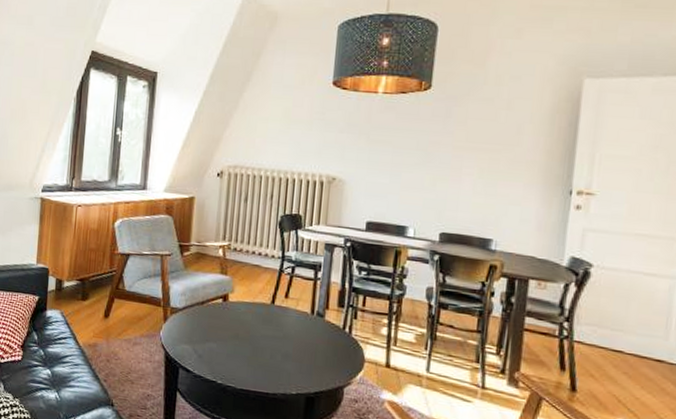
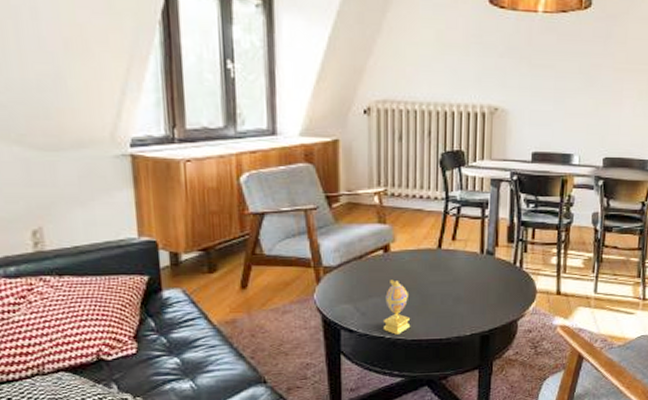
decorative egg: none [215,327,241,382] -> present [383,280,411,335]

